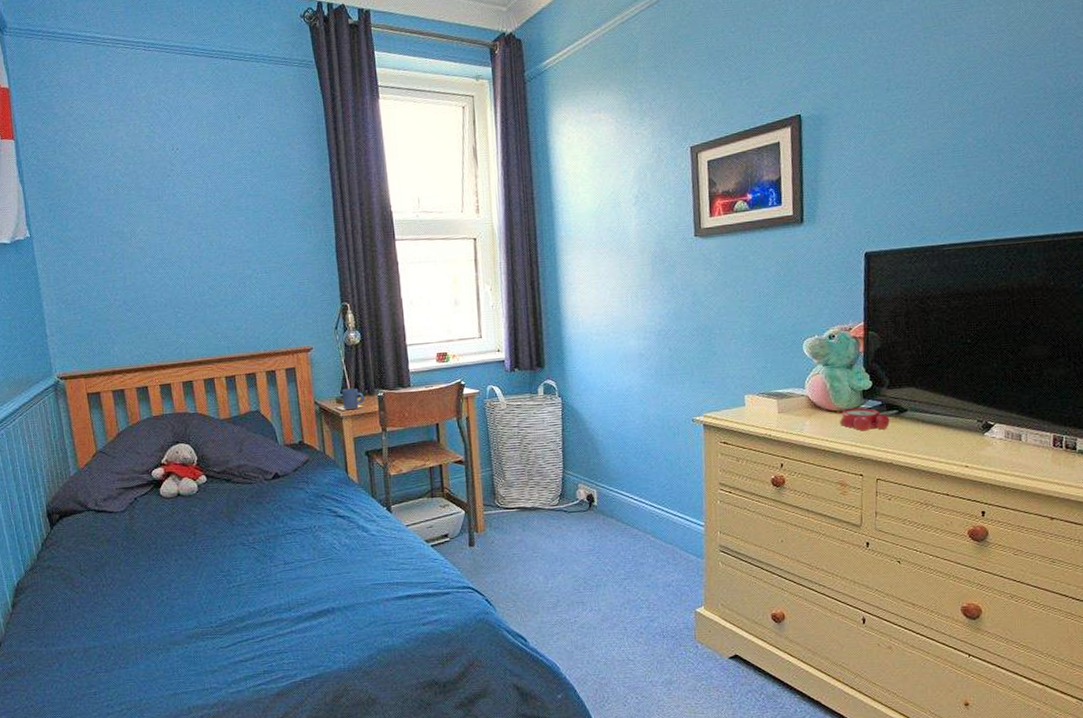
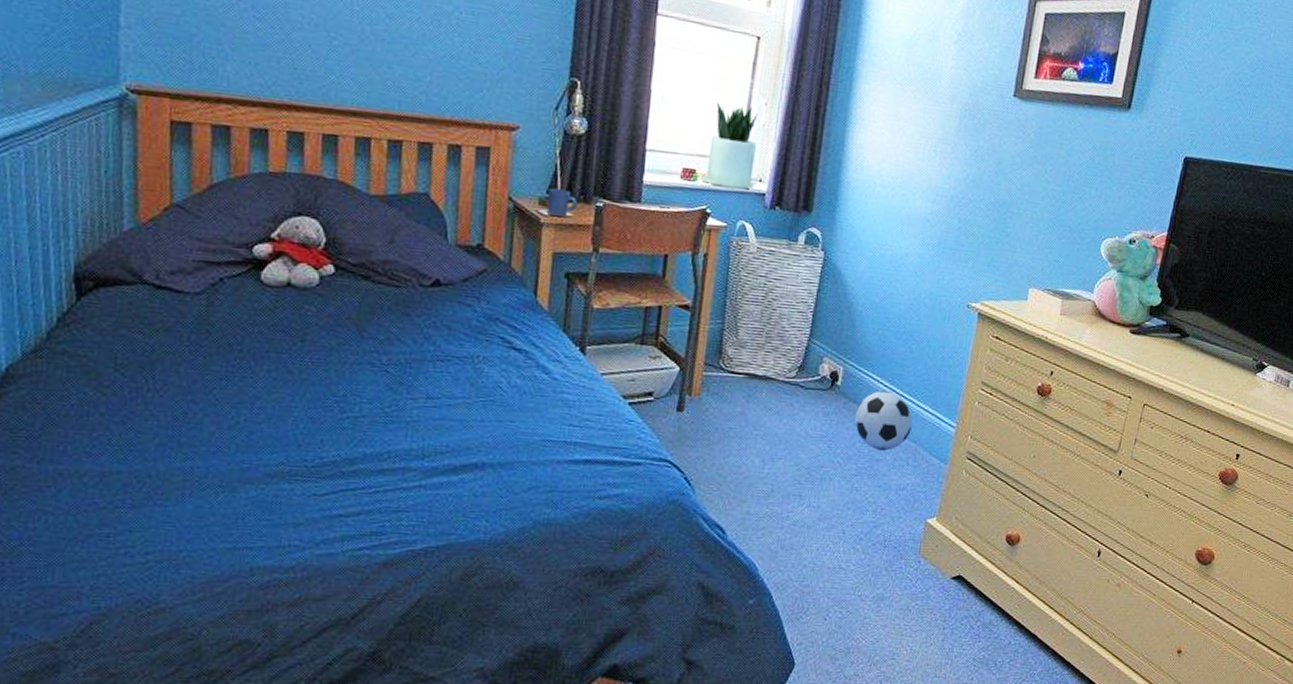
planter: none [452,294,496,362] -> present [701,102,758,190]
soccer ball: none [615,504,666,555] -> present [855,391,913,450]
alarm clock: present [837,407,890,431] -> none [1120,322,1171,352]

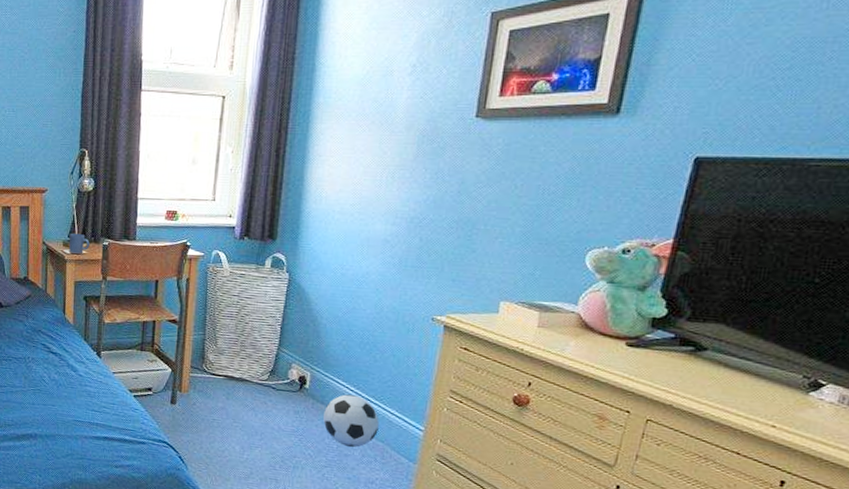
planter: present [701,102,758,190] -> none [181,155,227,225]

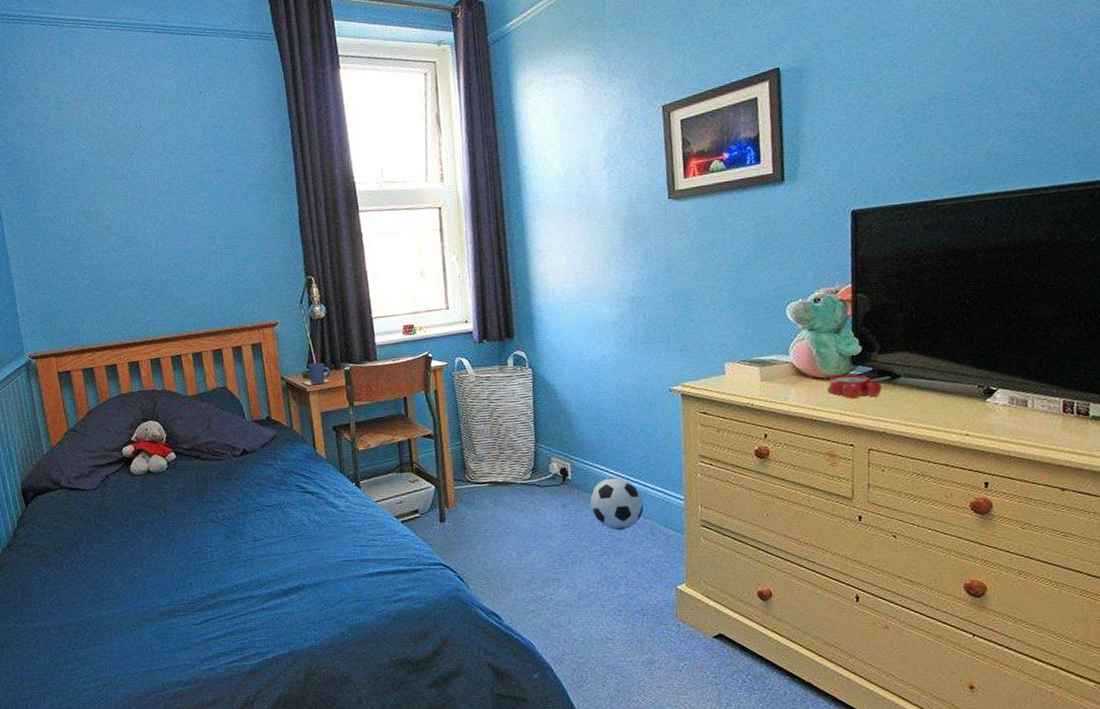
alarm clock: none [612,335,681,367] -> present [824,374,882,399]

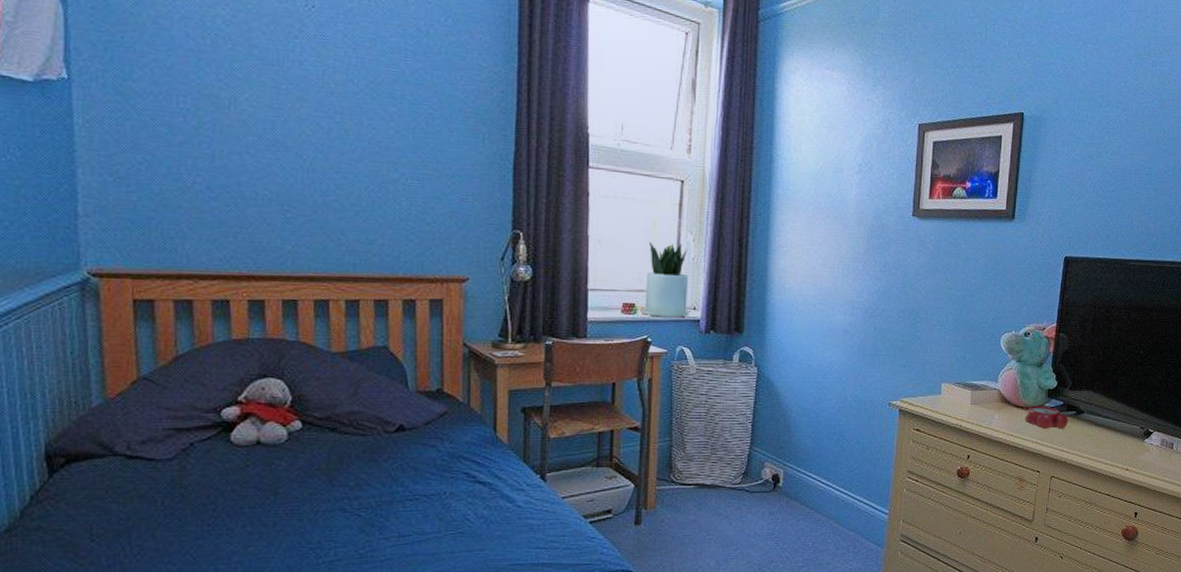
mug: present [308,362,331,385] -> none [500,331,528,358]
planter: none [418,264,464,334] -> present [640,241,691,318]
soccer ball: present [590,477,644,530] -> none [798,487,850,541]

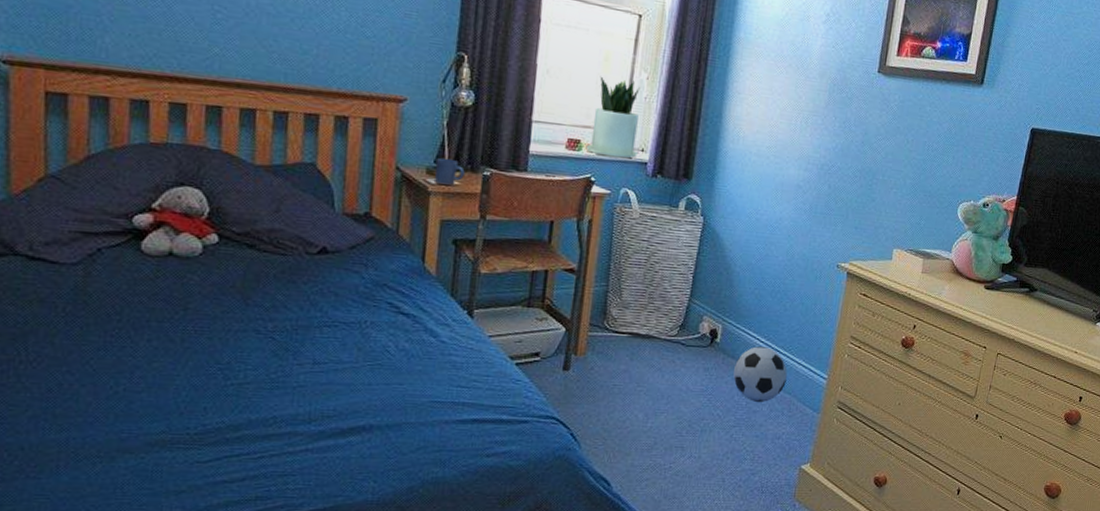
mug: none [500,331,528,358] -> present [435,157,465,186]
soccer ball: none [798,487,850,541] -> present [733,346,788,402]
alarm clock: present [1023,405,1068,429] -> none [975,279,1021,306]

